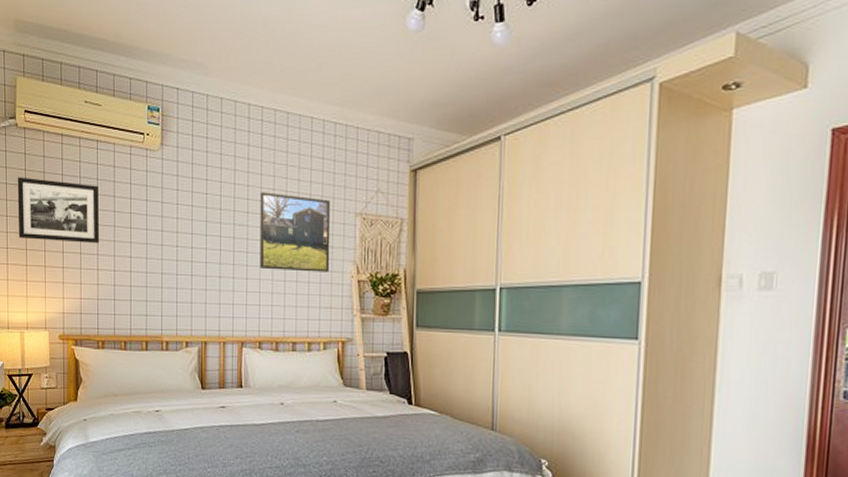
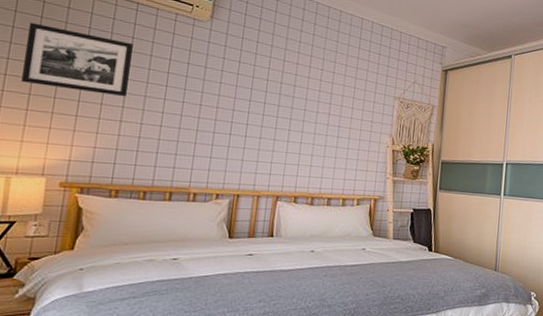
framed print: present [259,192,331,272] -> none [301,71,374,142]

